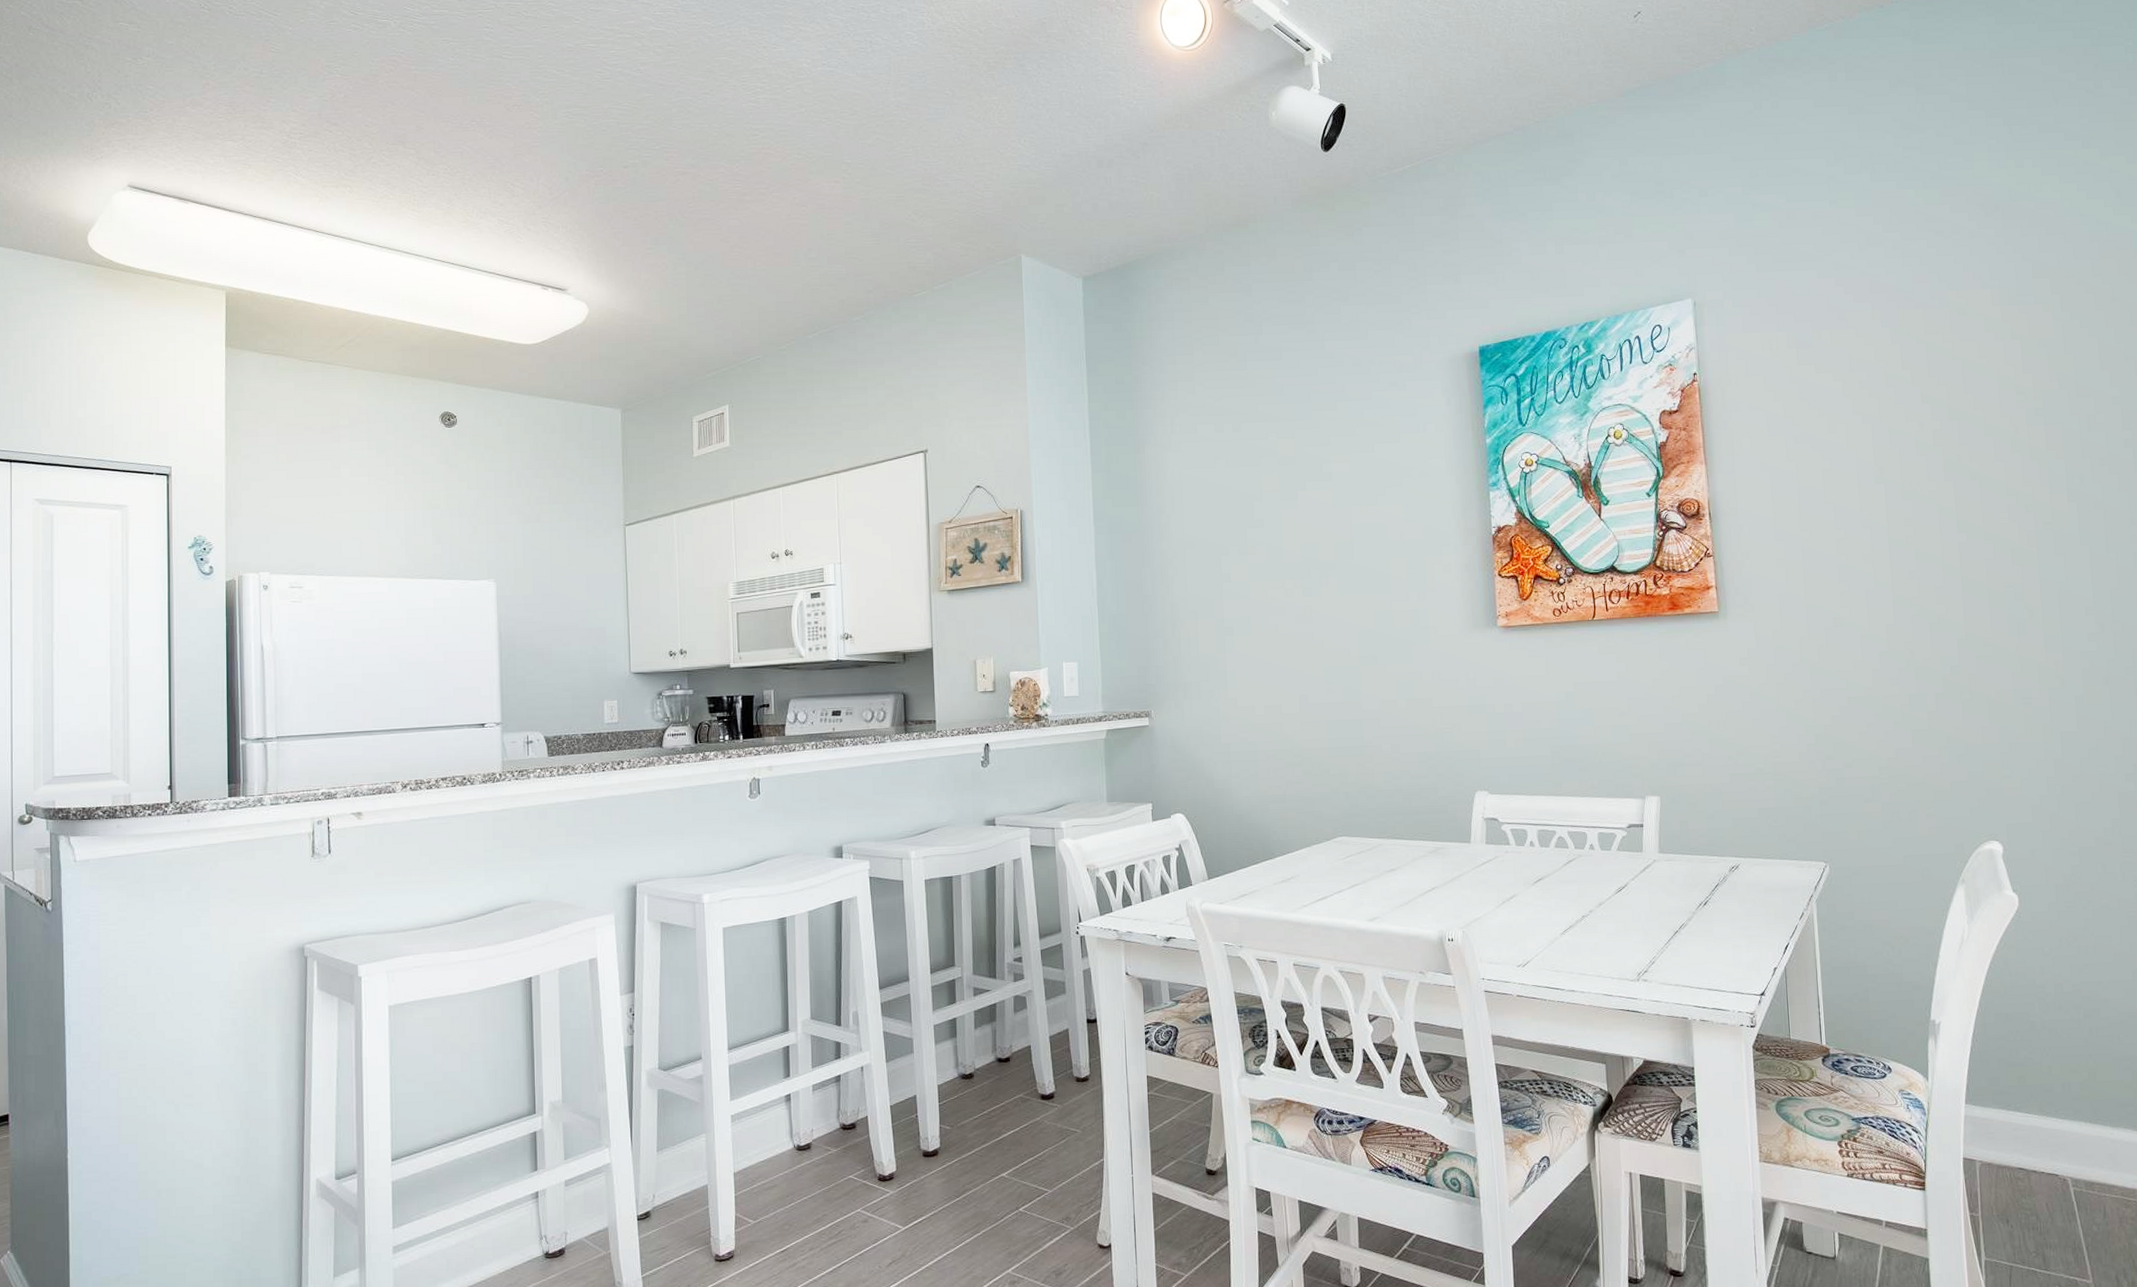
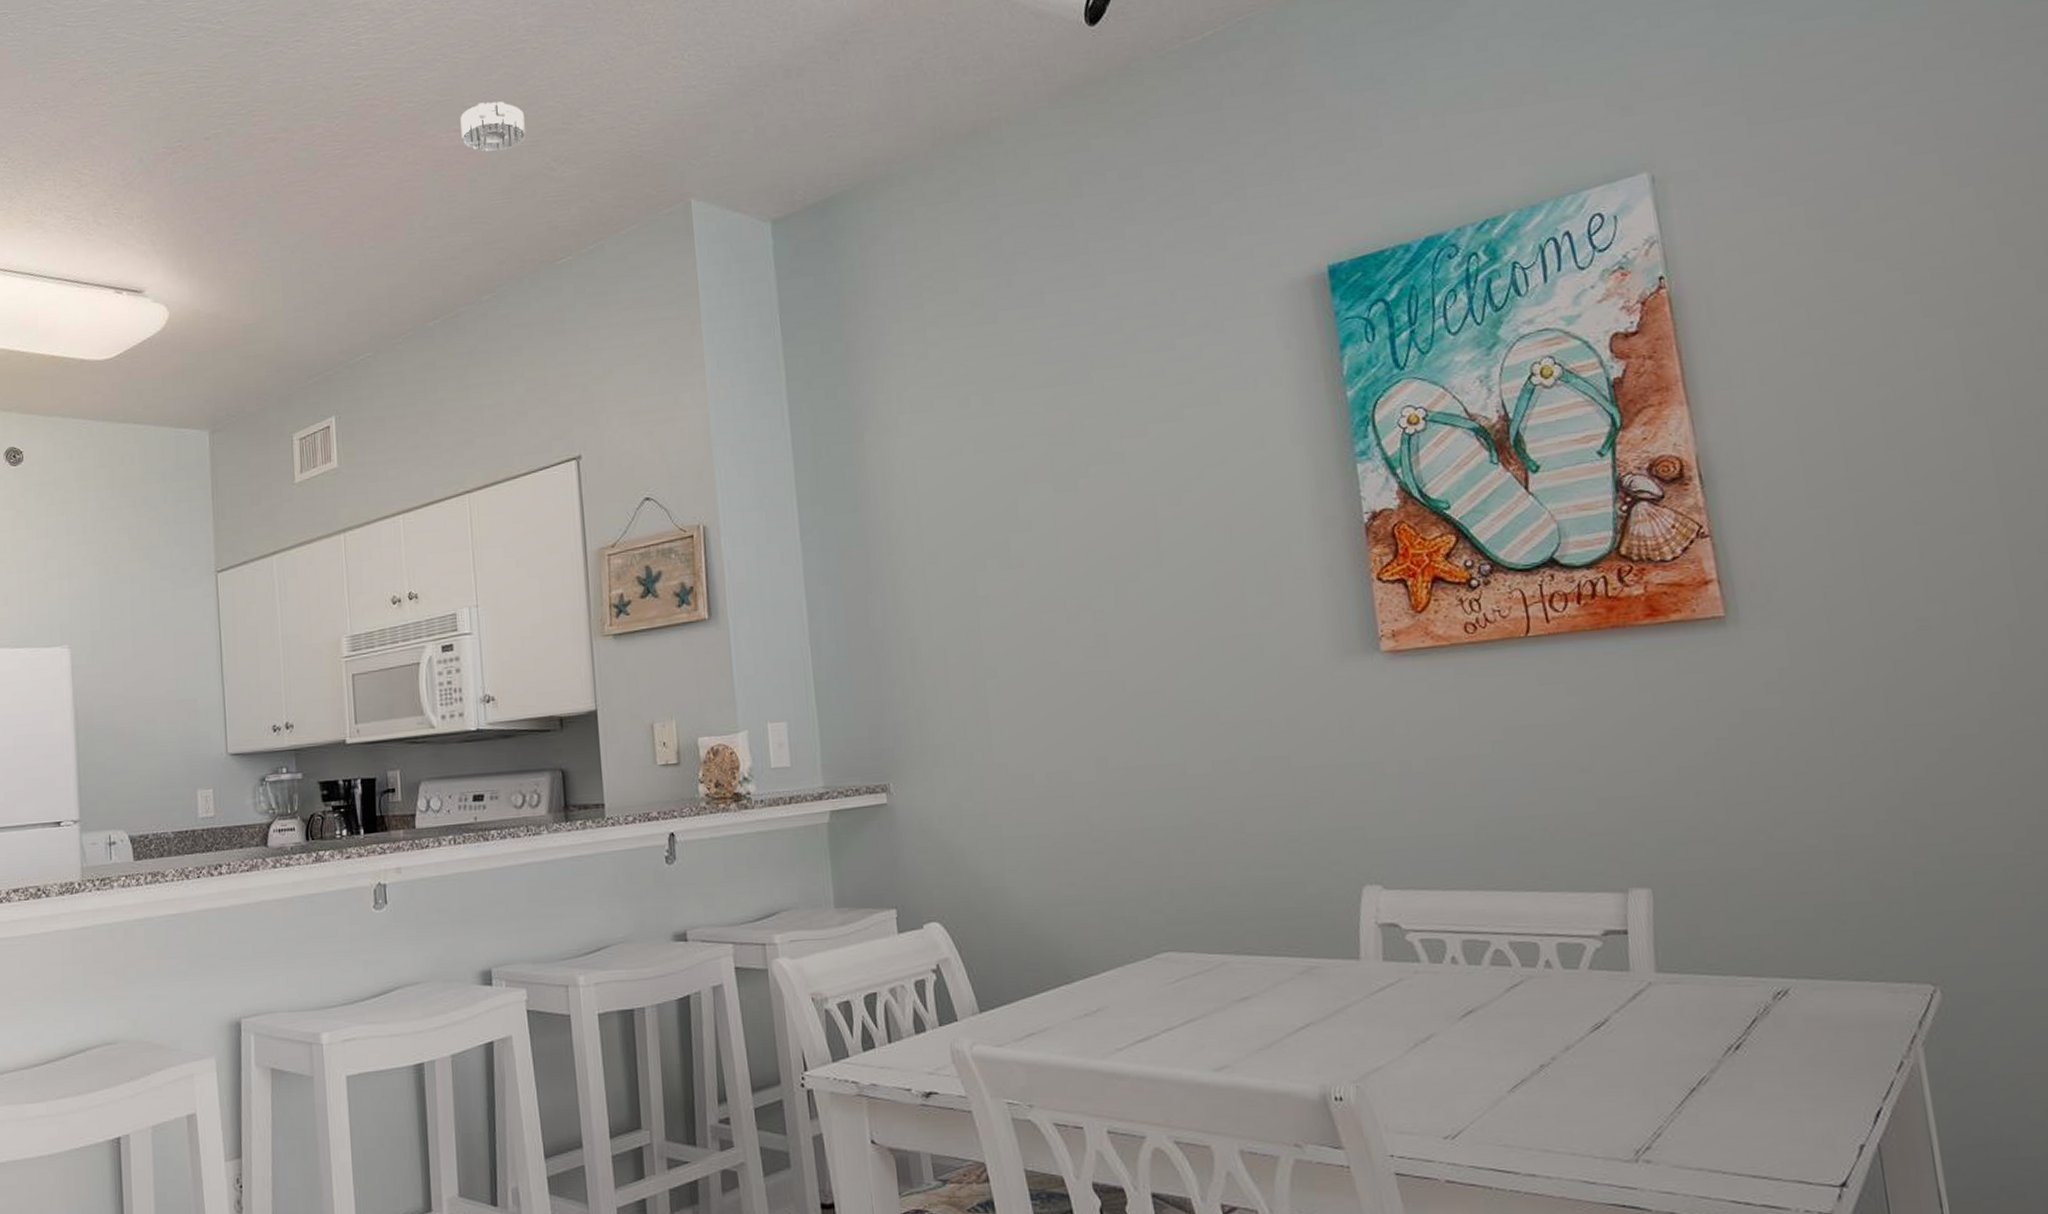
smoke detector: none [840,161,892,202] -> present [460,101,526,152]

